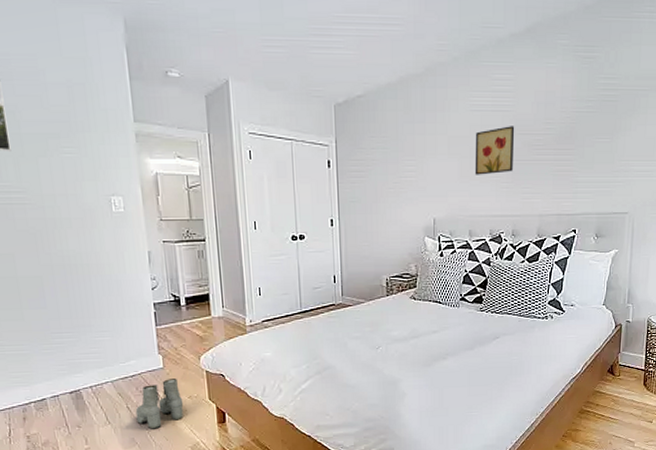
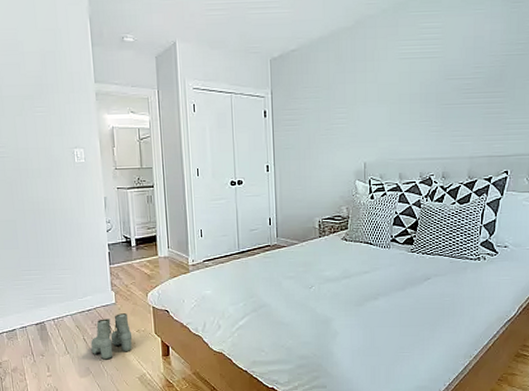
wall art: present [474,126,515,175] -> none [404,71,444,120]

